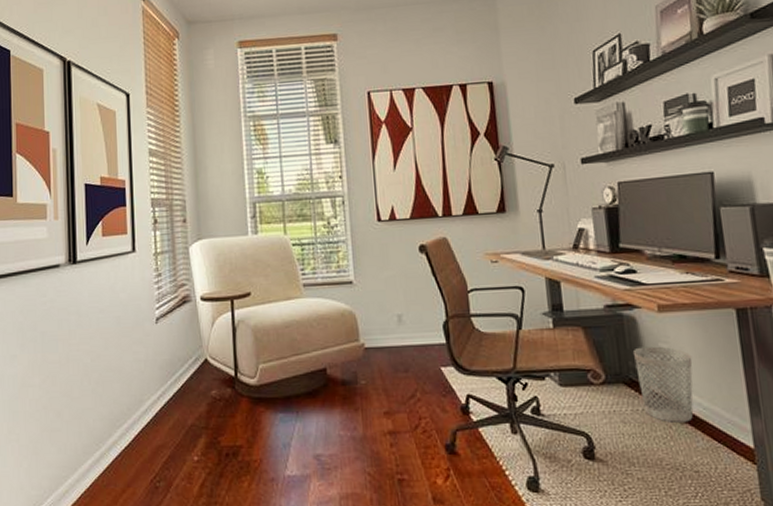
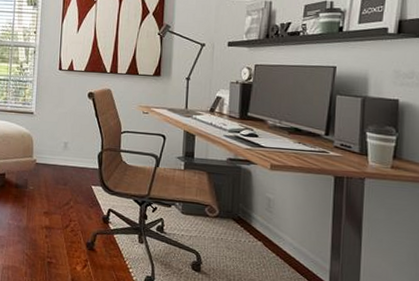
wastebasket: present [634,346,694,422] -> none [244,194,292,256]

